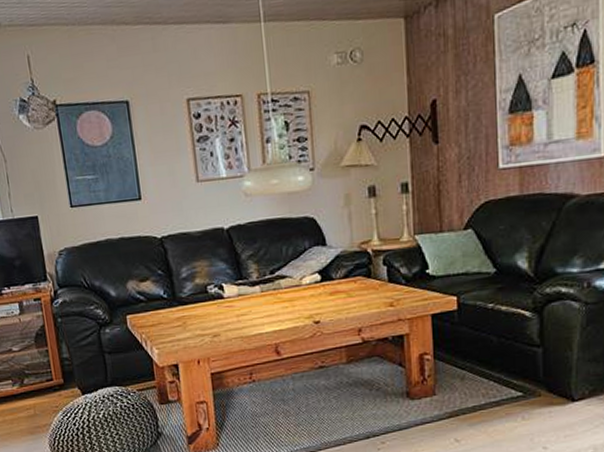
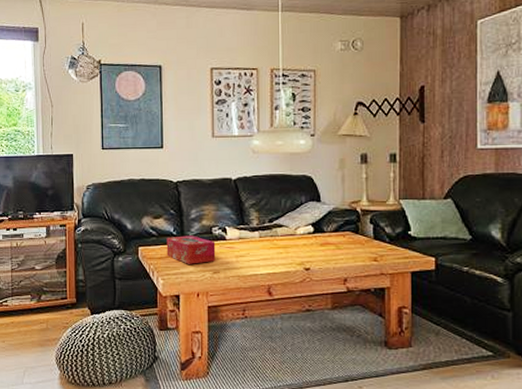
tissue box: none [156,297,215,330] -> present [166,235,216,264]

